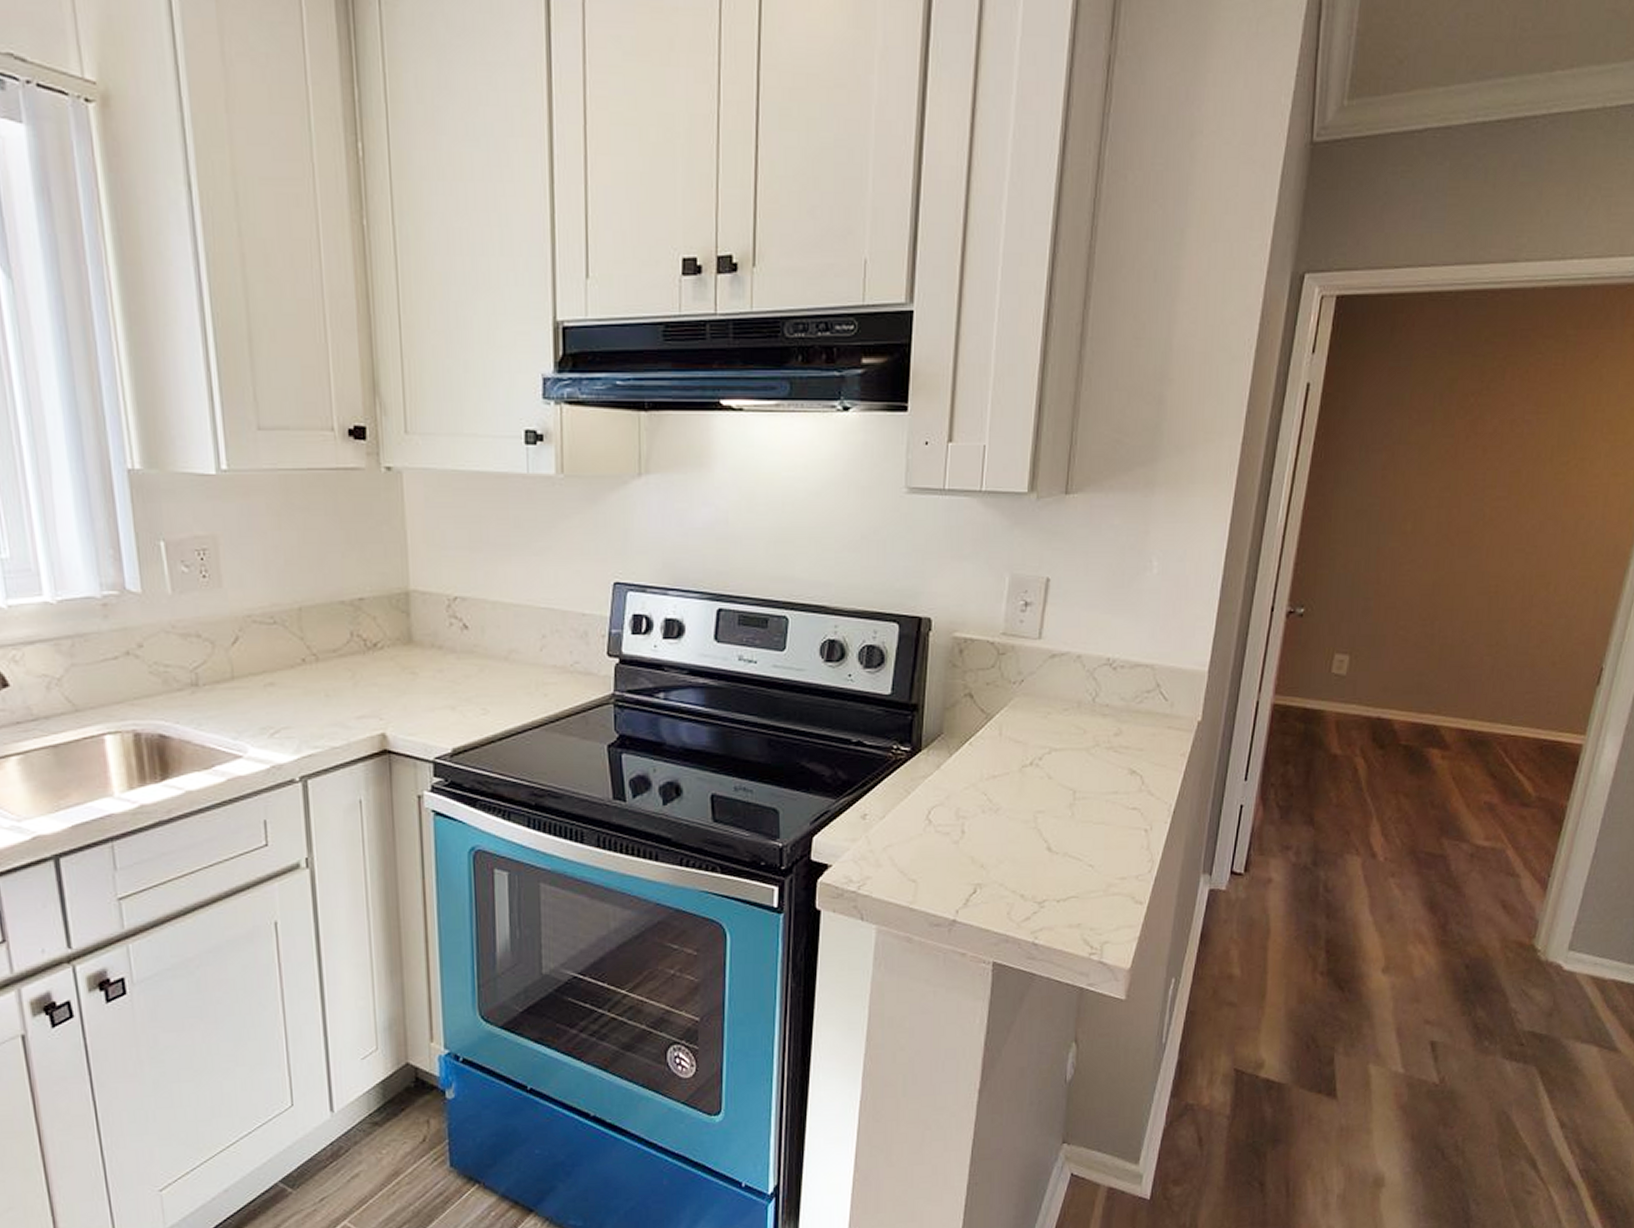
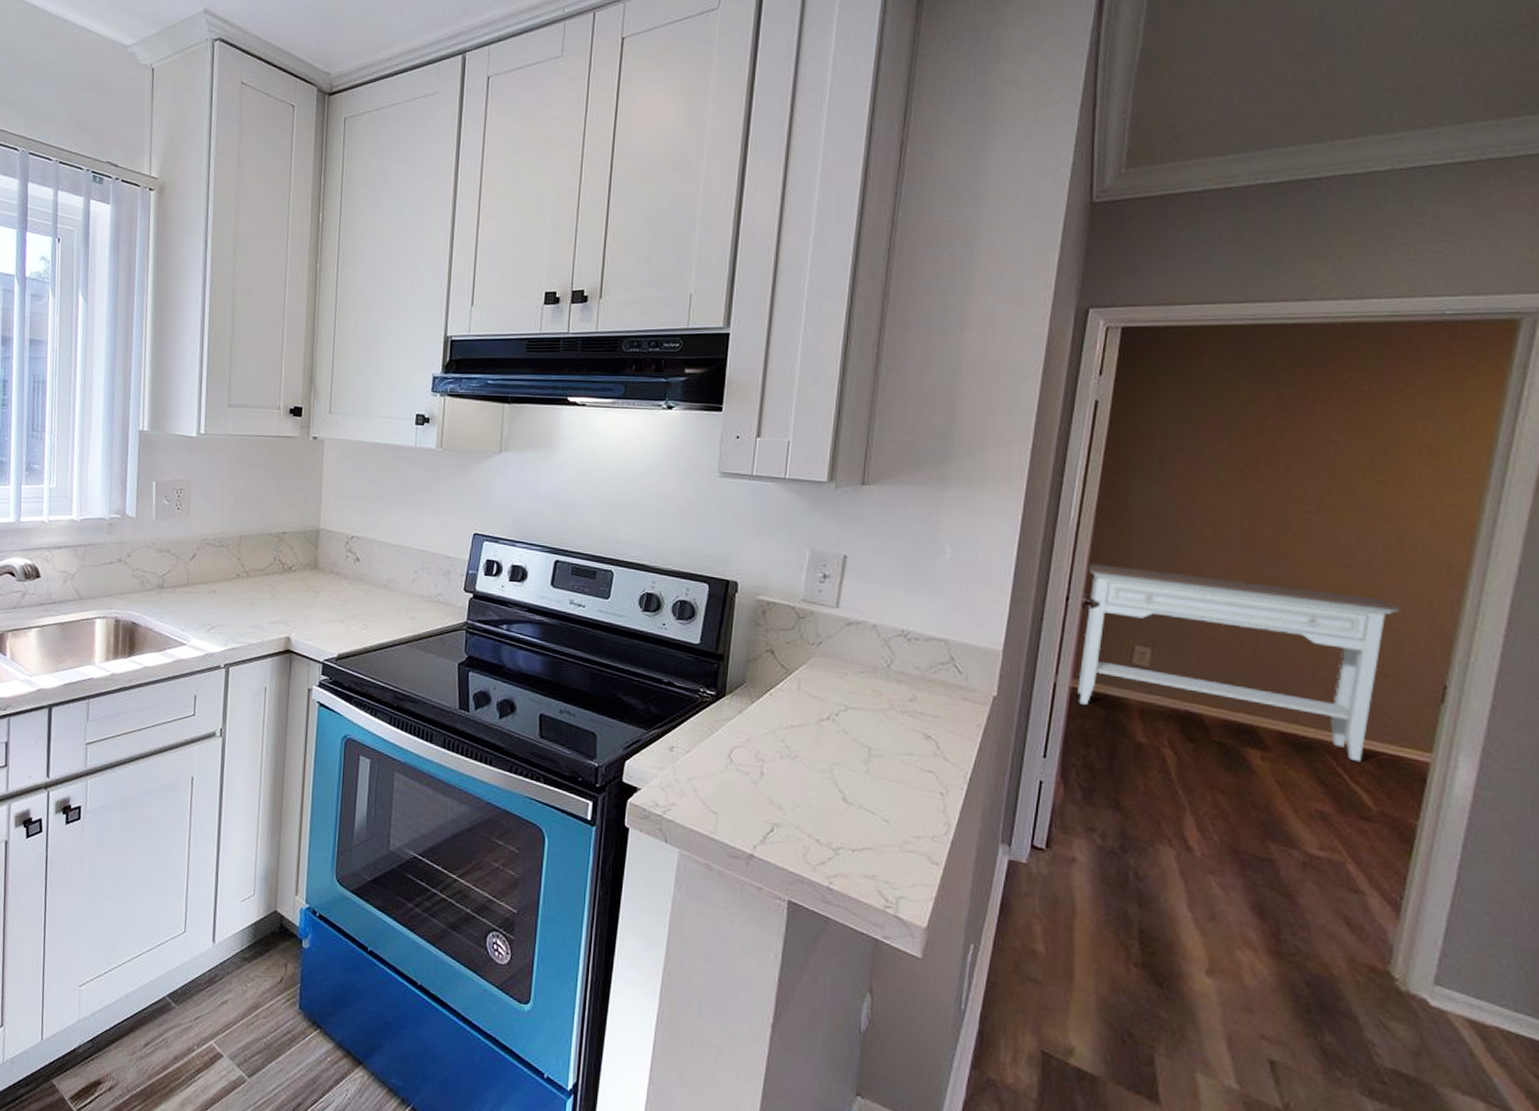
console table: none [1279,568,1574,751] -> present [1078,563,1404,762]

